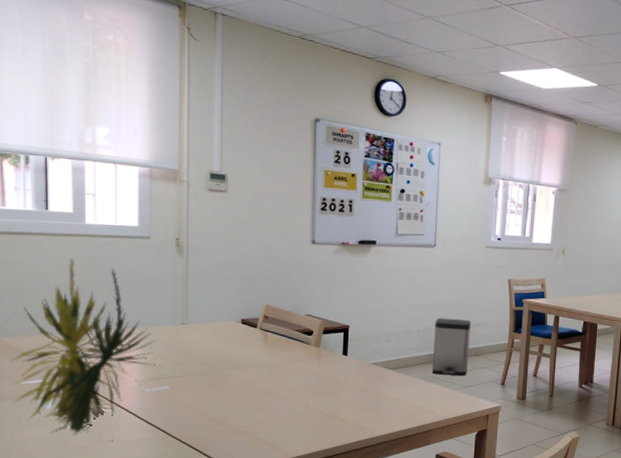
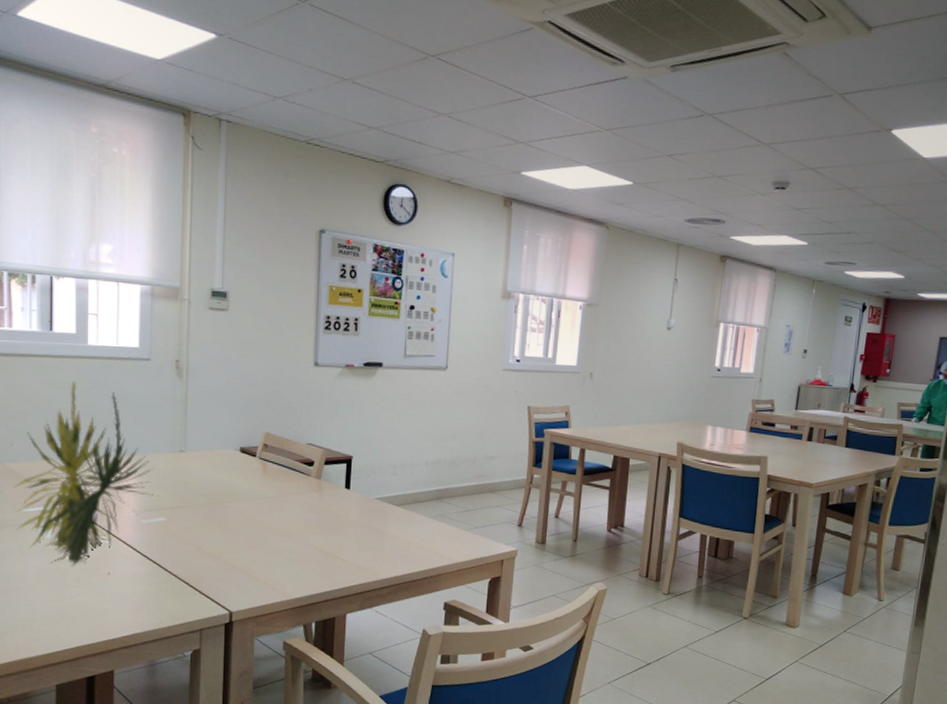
pedal bin: present [432,318,472,376] -> none [441,449,486,515]

